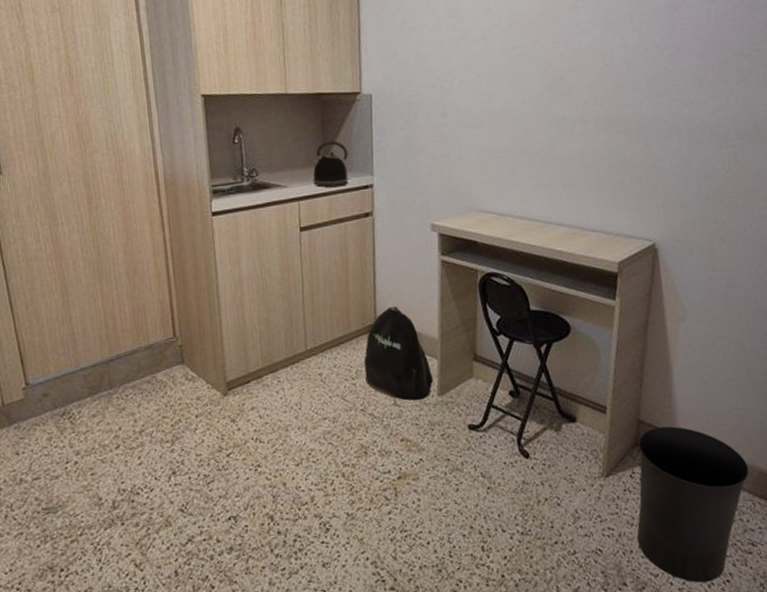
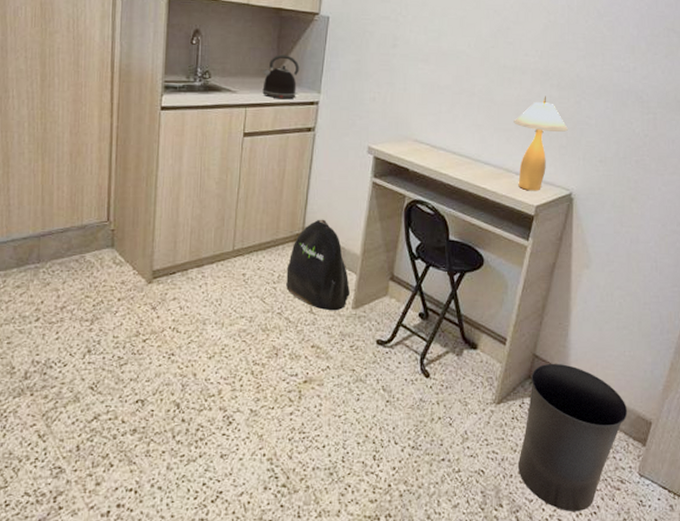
table lamp: none [581,143,643,248] -> present [514,95,569,191]

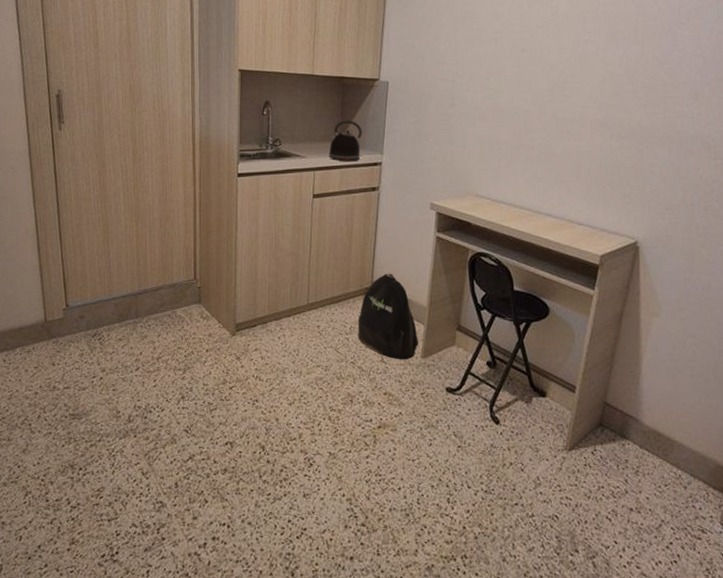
table lamp: present [514,95,569,191] -> none [574,146,632,241]
waste bin: present [518,363,628,511] -> none [593,411,706,559]

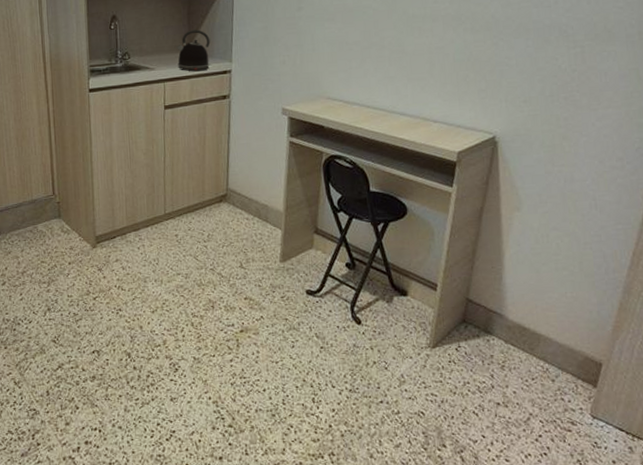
backpack: present [358,273,418,360] -> none [215,180,276,265]

